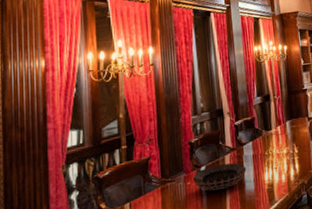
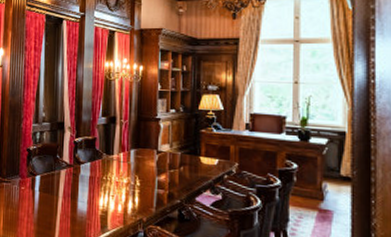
decorative bowl: present [192,162,247,191] -> none [27,177,81,203]

